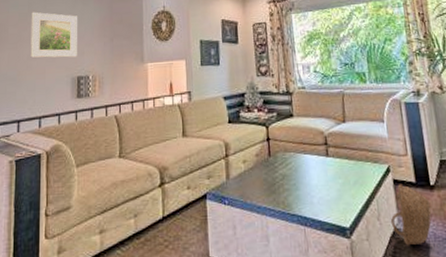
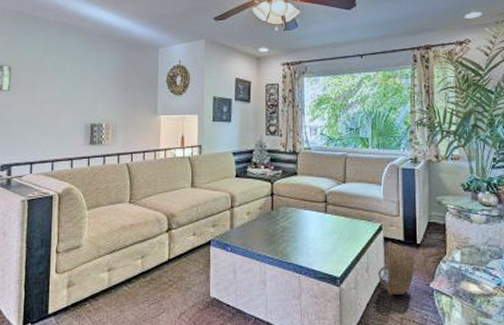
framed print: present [30,12,77,58] -> none [44,57,92,105]

